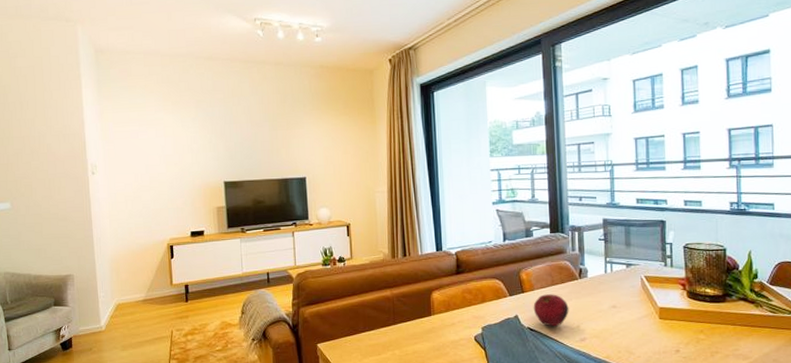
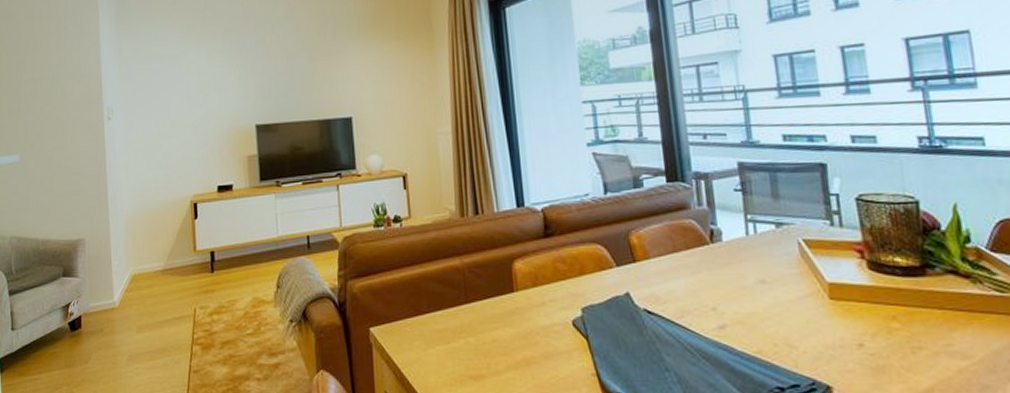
fruit: present [533,294,569,327] -> none [649,264,700,309]

